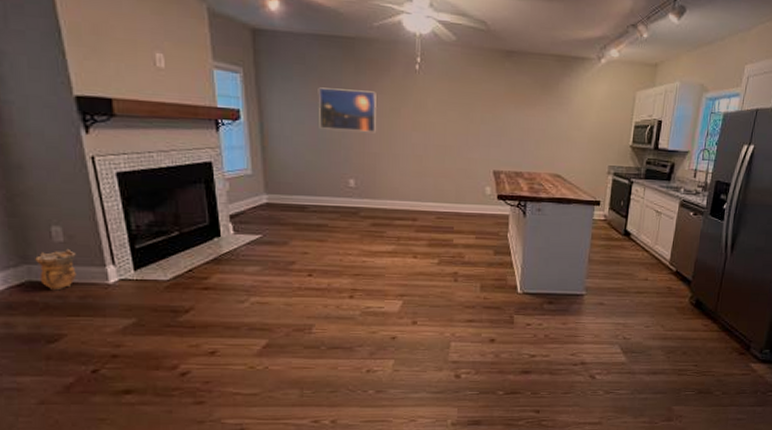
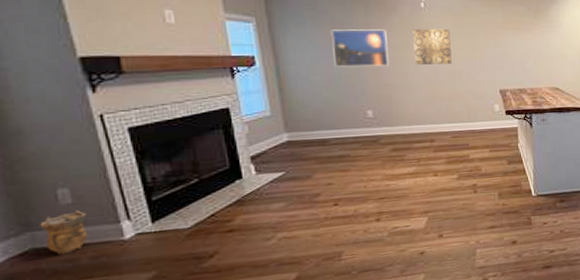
wall art: none [403,94,445,136] -> present [413,29,452,65]

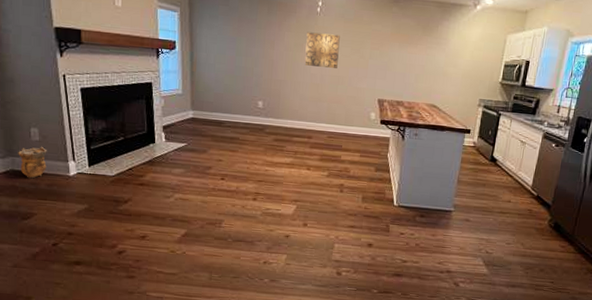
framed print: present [330,29,389,67] -> none [237,25,284,63]

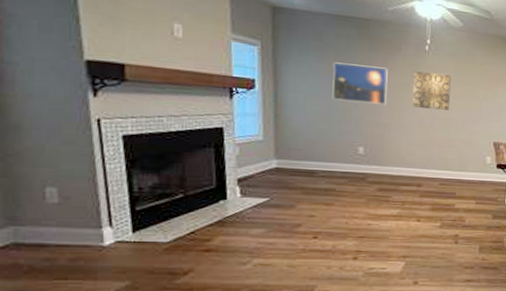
vase: present [18,146,47,179] -> none [24,210,70,253]
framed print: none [237,25,284,63] -> present [332,62,388,104]

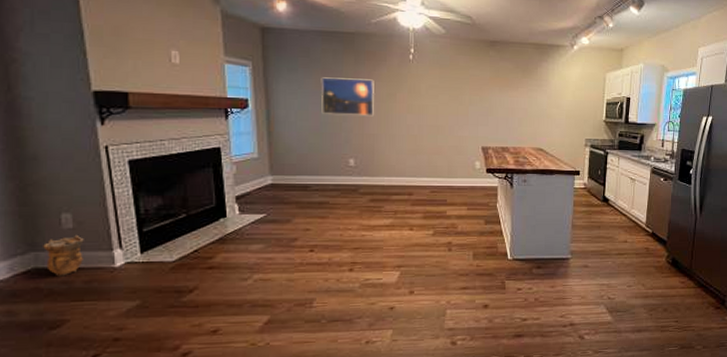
vase: none [24,210,70,253] -> present [43,234,84,277]
wall art: present [412,71,451,110] -> none [399,80,436,117]

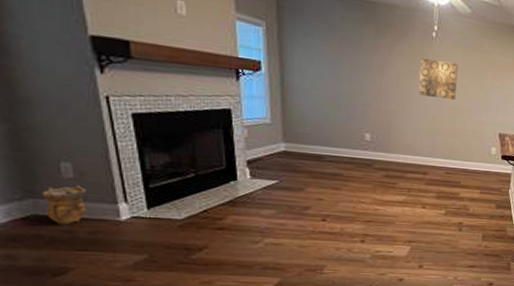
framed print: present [321,77,374,115] -> none [338,46,395,91]
wall art: none [399,80,436,117] -> present [418,58,458,100]

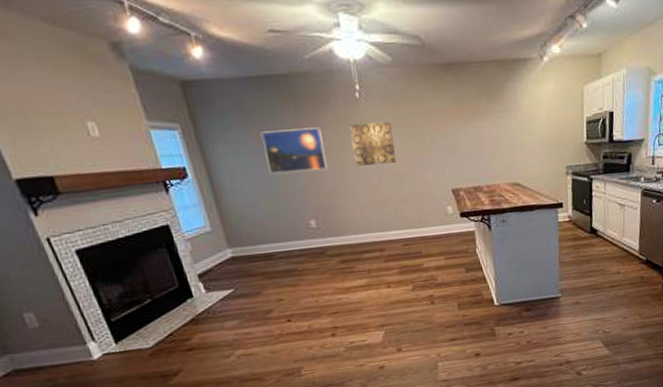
vase: present [42,184,86,225] -> none [15,332,61,376]
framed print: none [338,46,395,91] -> present [260,127,327,174]

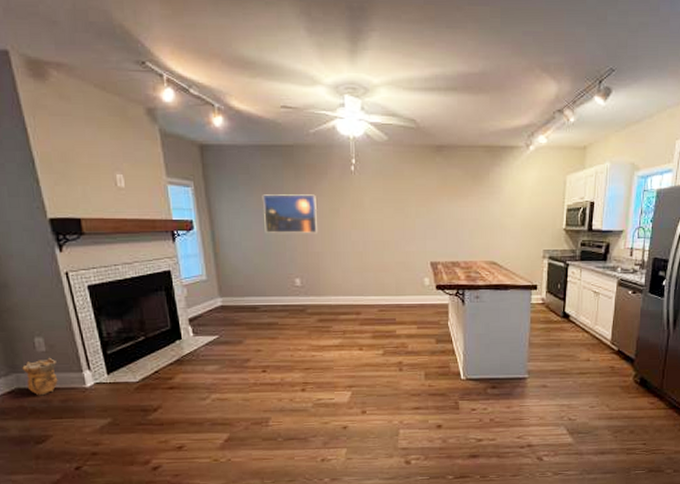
vase: none [15,332,61,376] -> present [22,357,58,396]
wall art: present [349,121,396,166] -> none [342,194,381,232]

